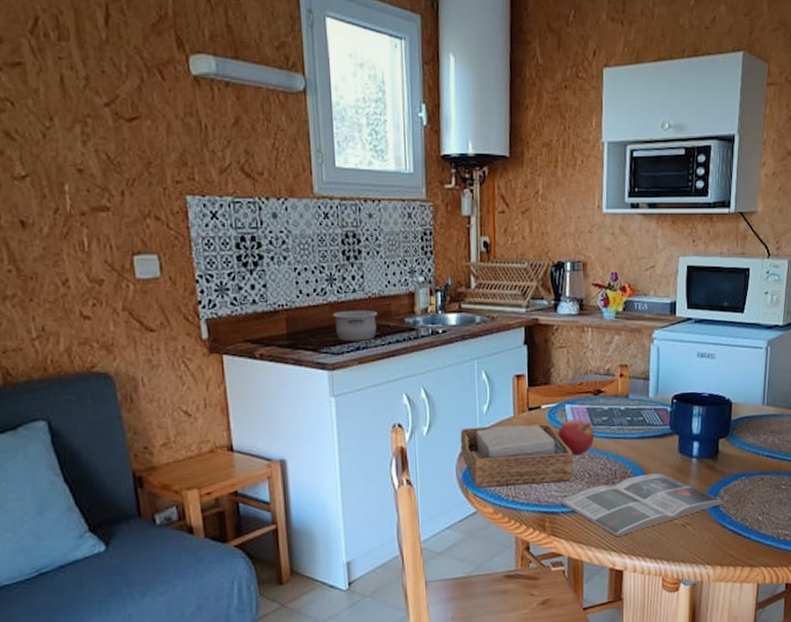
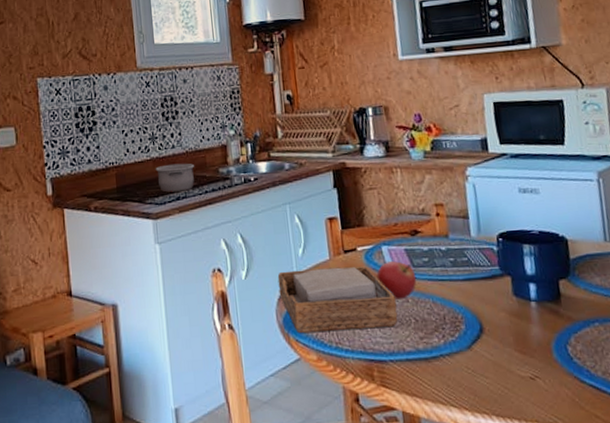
magazine: present [560,473,725,537] -> none [387,318,579,391]

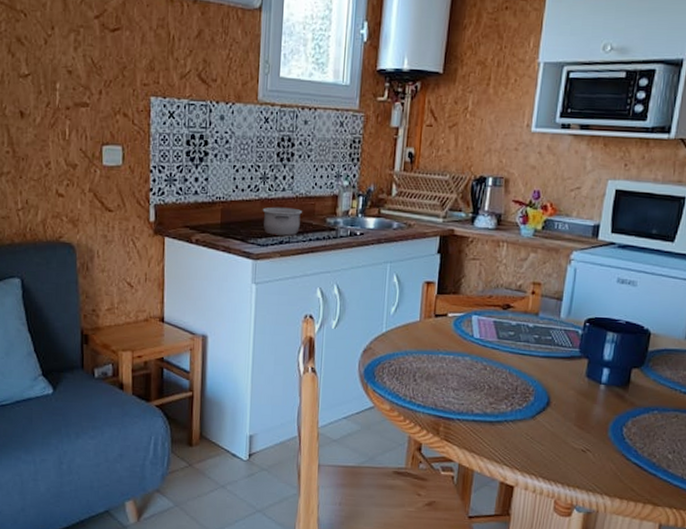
napkin holder: present [277,265,398,334] -> none [365,326,475,390]
fruit: present [376,261,417,299] -> none [461,331,499,366]

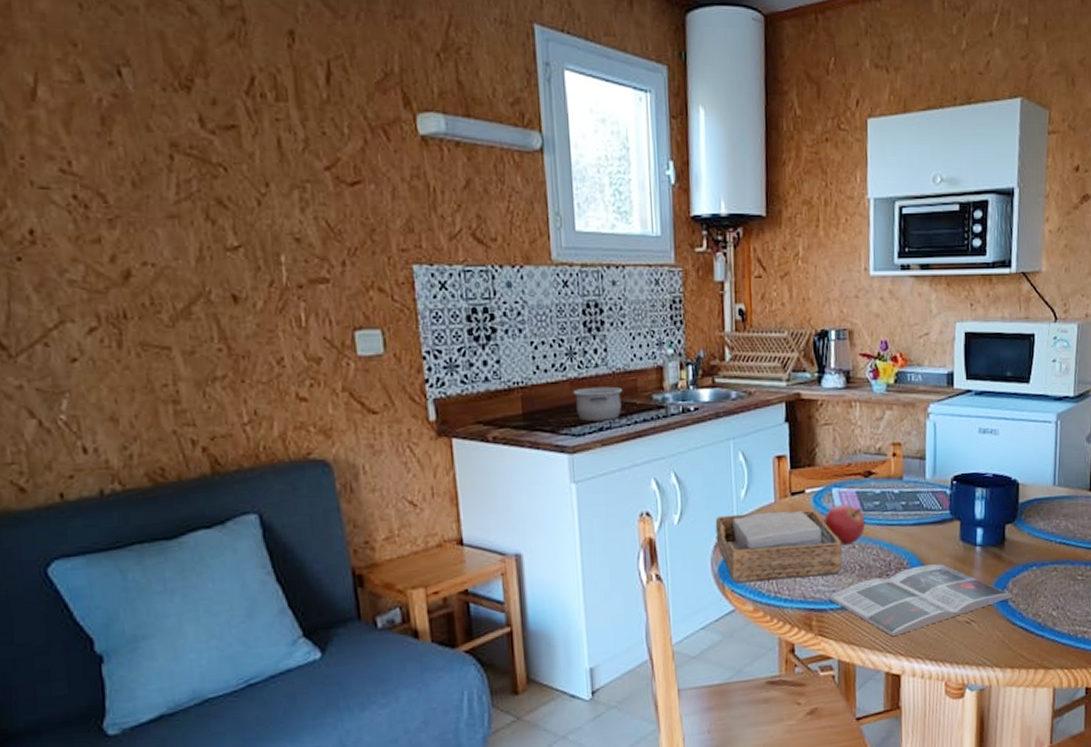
napkin holder: none [365,326,475,390] -> present [715,509,842,583]
magazine: none [457,394,632,453] -> present [828,564,1014,637]
fruit: none [461,331,499,366] -> present [824,505,866,545]

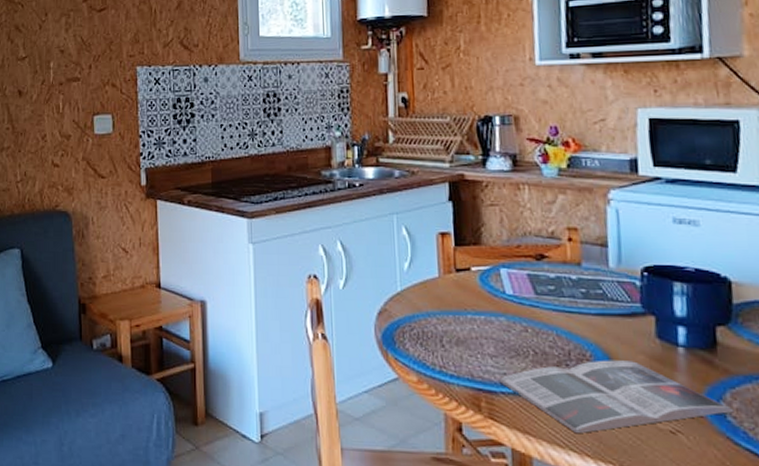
cooking pot: present [573,386,622,422] -> none [253,162,295,192]
napkin holder: present [715,509,842,583] -> none [378,285,514,357]
fruit: present [824,505,866,545] -> none [491,286,540,328]

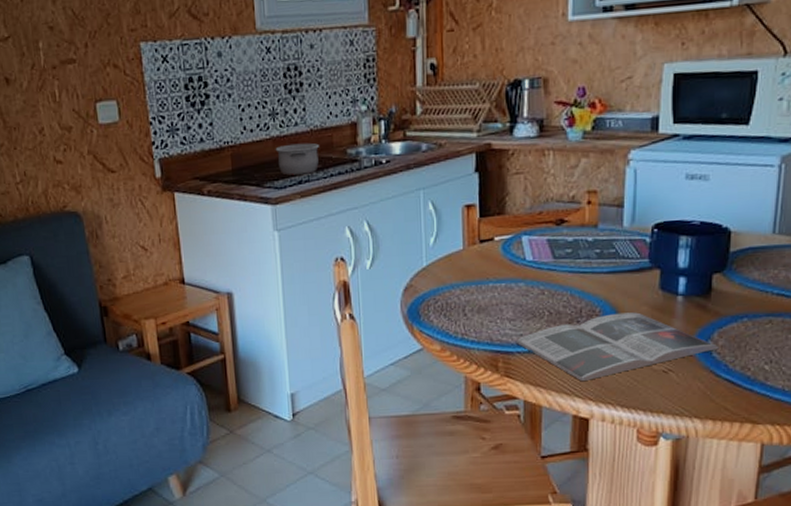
cooking pot: none [253,162,295,192] -> present [275,143,319,176]

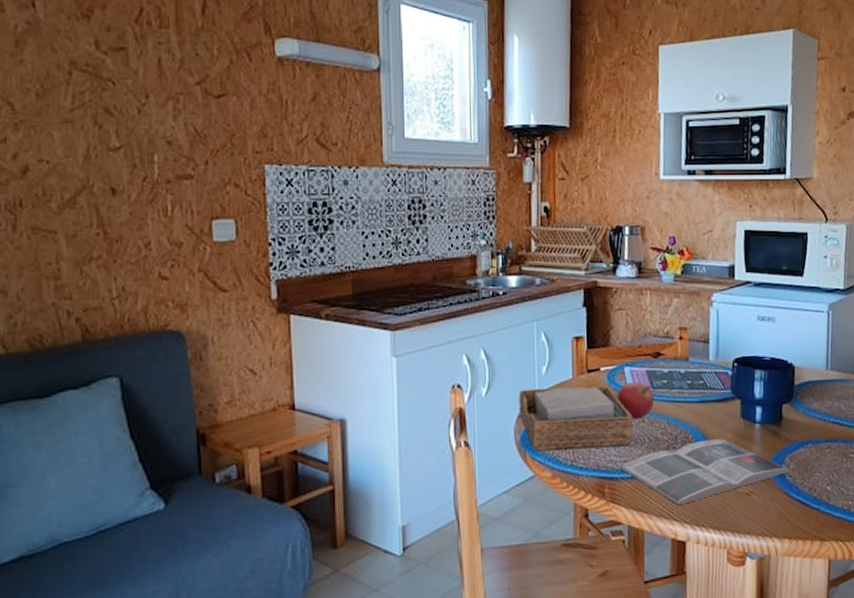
cooking pot: present [275,143,319,176] -> none [397,272,440,302]
napkin holder: none [405,256,531,324] -> present [519,385,633,452]
fruit: none [512,252,556,292] -> present [616,382,655,419]

